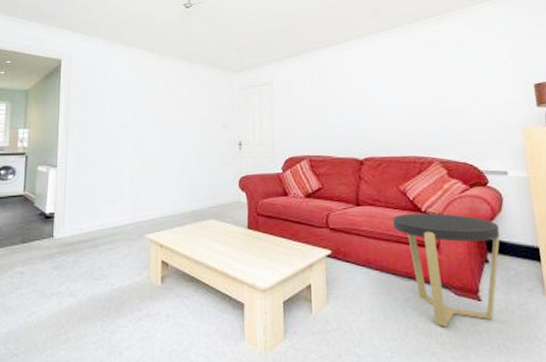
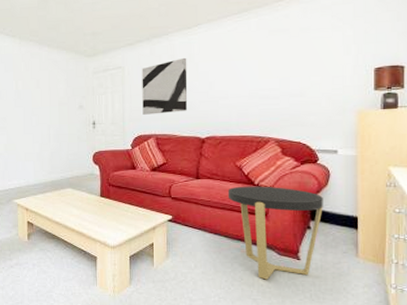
wall art: none [291,73,342,134] -> present [142,57,188,115]

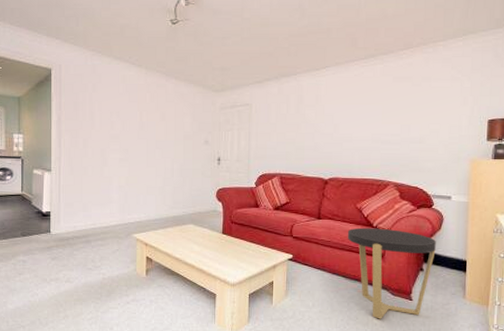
wall art: present [142,57,188,115] -> none [268,98,314,154]

